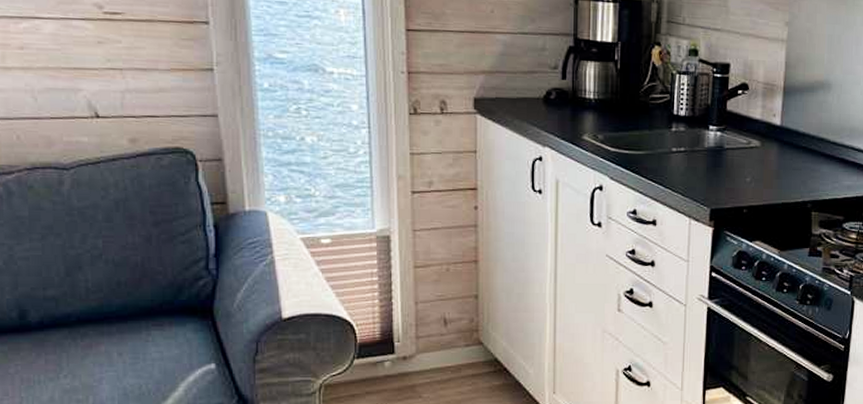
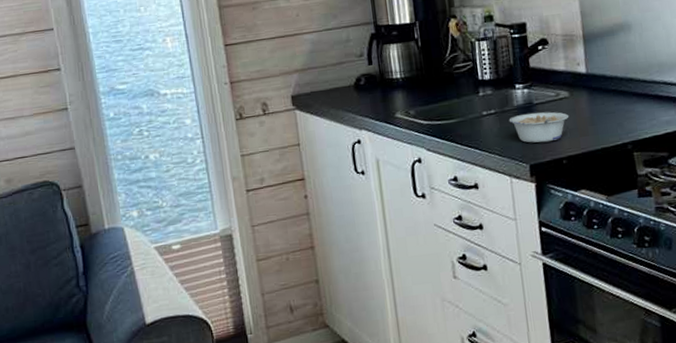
legume: none [697,156,757,189] -> present [509,111,569,143]

